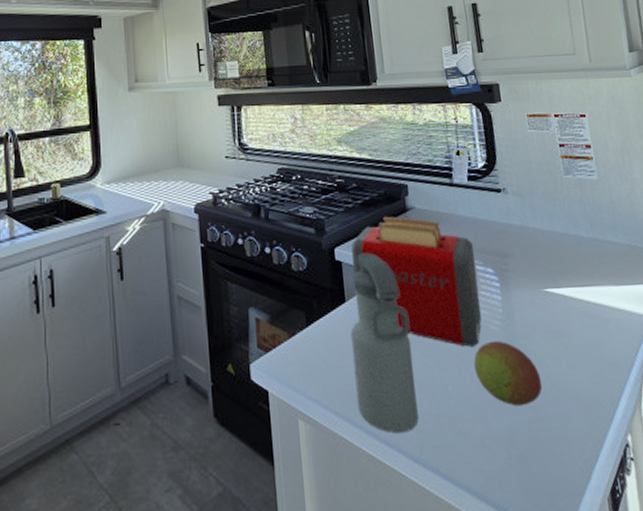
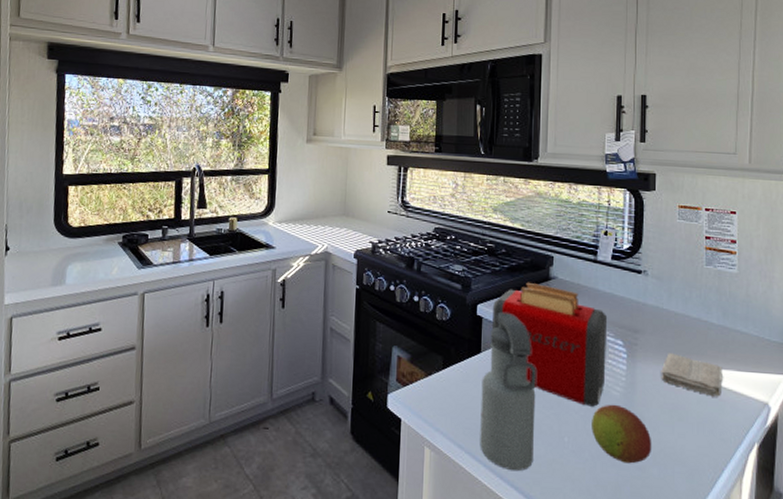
washcloth: none [537,275,604,318] -> present [661,353,723,397]

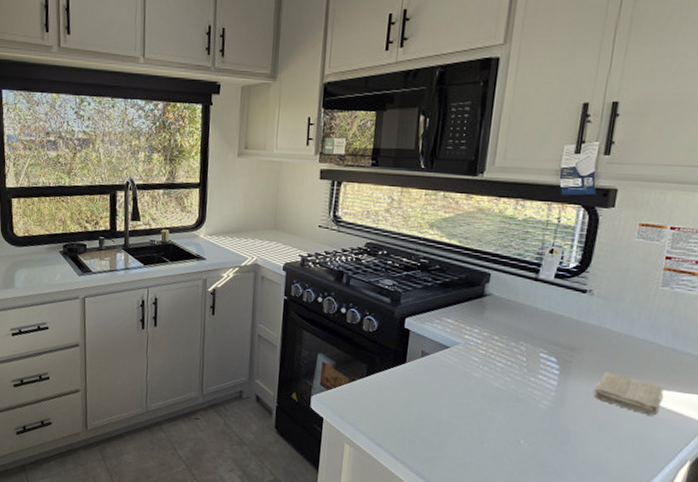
water bottle: present [480,313,536,472] -> none [398,326,462,470]
toaster: present [493,282,608,407] -> none [420,298,543,418]
fruit: present [592,404,652,464] -> none [513,416,575,471]

